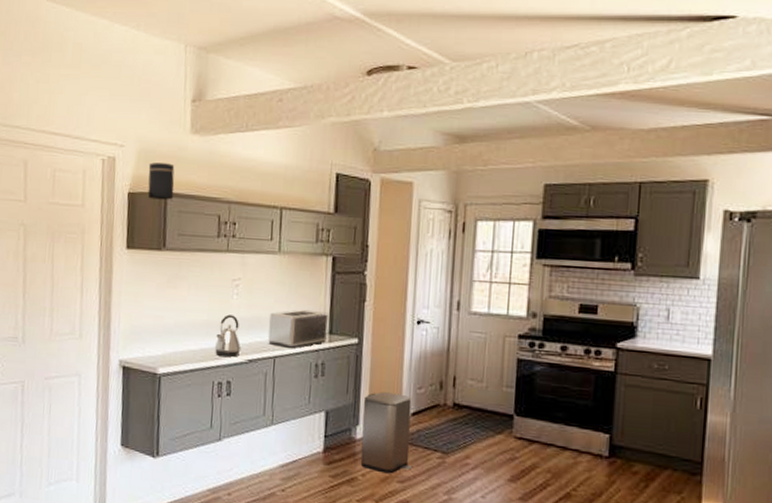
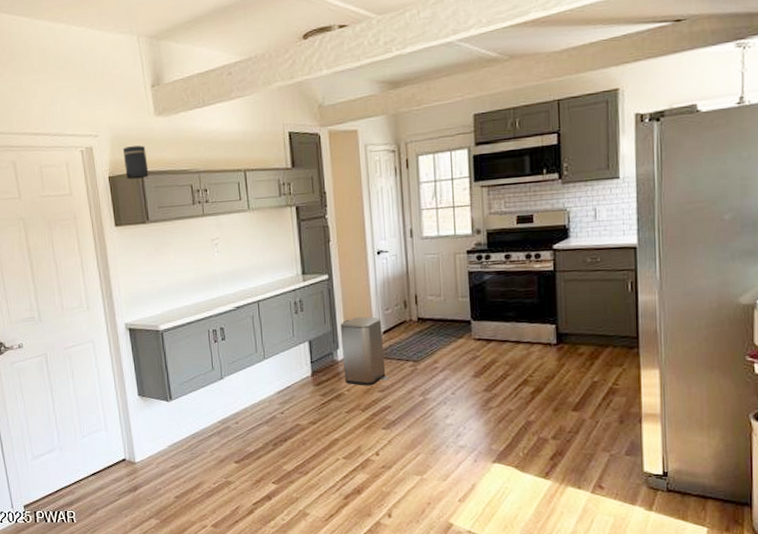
kettle: present [214,314,242,358] -> none [205,270,228,308]
toaster: present [268,309,328,349] -> none [249,256,301,293]

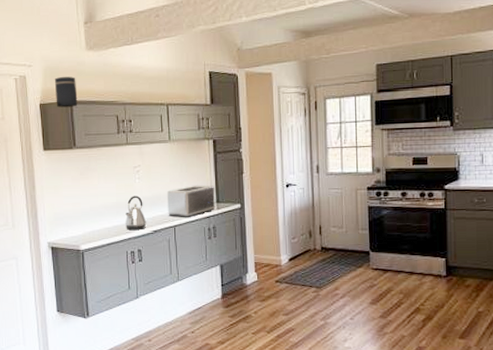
kettle: none [205,270,228,308] -> present [124,195,147,231]
toaster: none [249,256,301,293] -> present [167,185,215,218]
pedal bin: present [340,316,390,386] -> none [249,244,294,309]

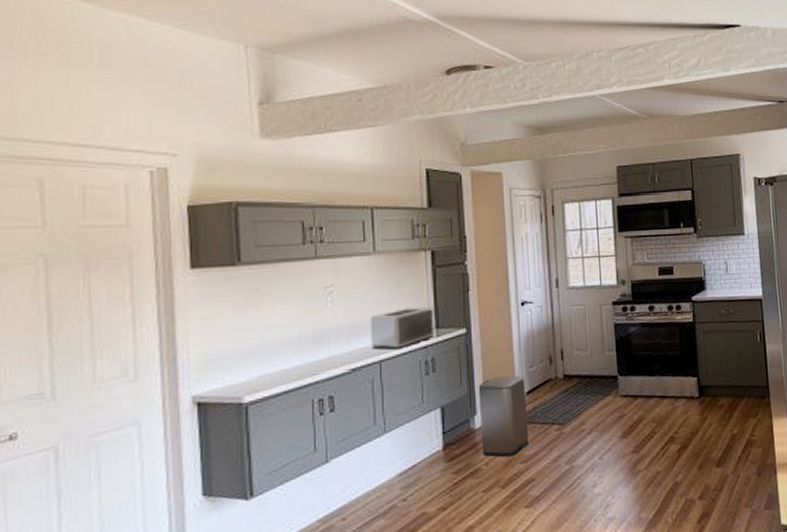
cylinder: present [54,77,78,108] -> none [211,171,246,211]
kettle: present [124,195,147,231] -> none [310,324,342,372]
pedal bin: none [249,244,294,309] -> present [478,375,534,458]

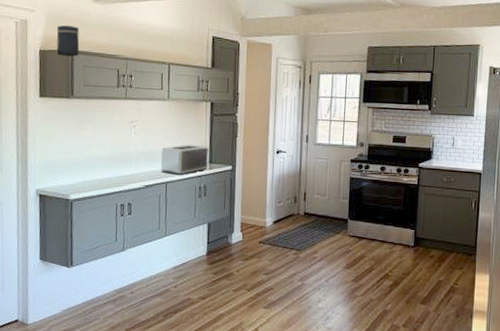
cylinder: none [211,171,246,211] -> present [56,25,79,57]
pedal bin: present [478,375,534,458] -> none [235,206,275,269]

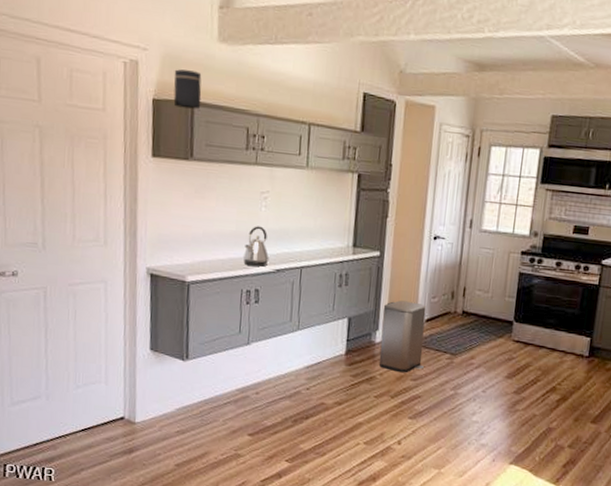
kettle: none [117,150,139,185] -> present [242,226,270,268]
toaster: present [161,144,208,176] -> none [295,223,353,260]
pedal bin: none [235,206,275,269] -> present [379,300,427,373]

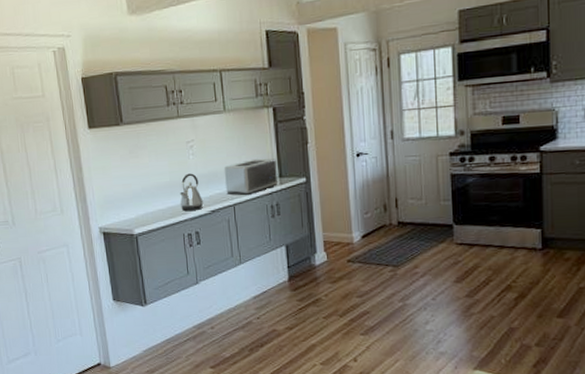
cylinder: present [173,69,202,110] -> none [95,45,123,81]
toaster: none [295,223,353,260] -> present [225,158,278,196]
pedal bin: present [379,300,427,373] -> none [317,220,369,291]

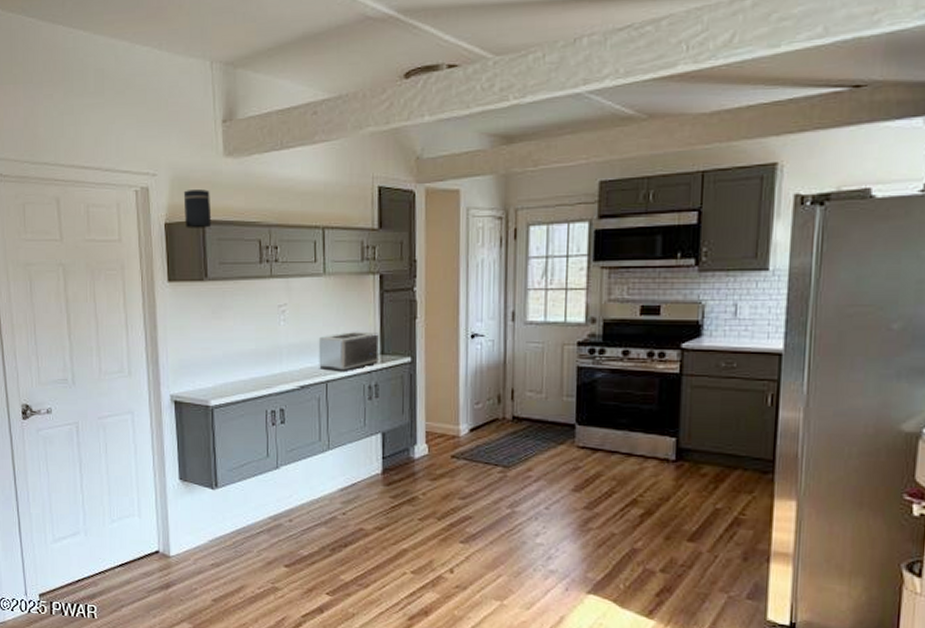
cylinder: none [95,45,123,81] -> present [183,189,212,228]
kettle: present [179,173,204,212] -> none [265,342,292,386]

